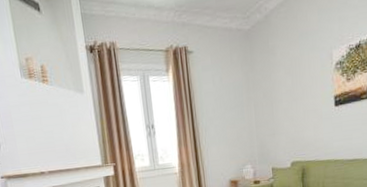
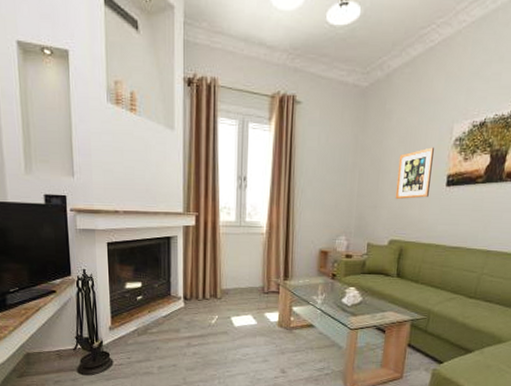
wall art: none [288,73,320,124] -> present [395,147,434,199]

